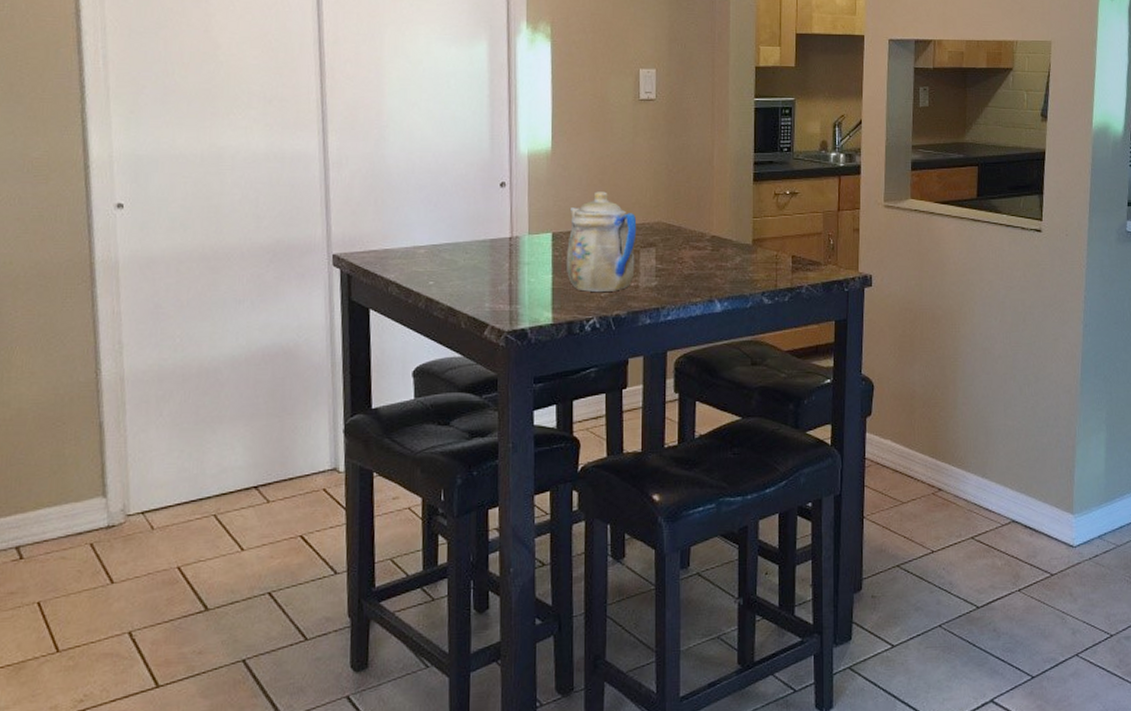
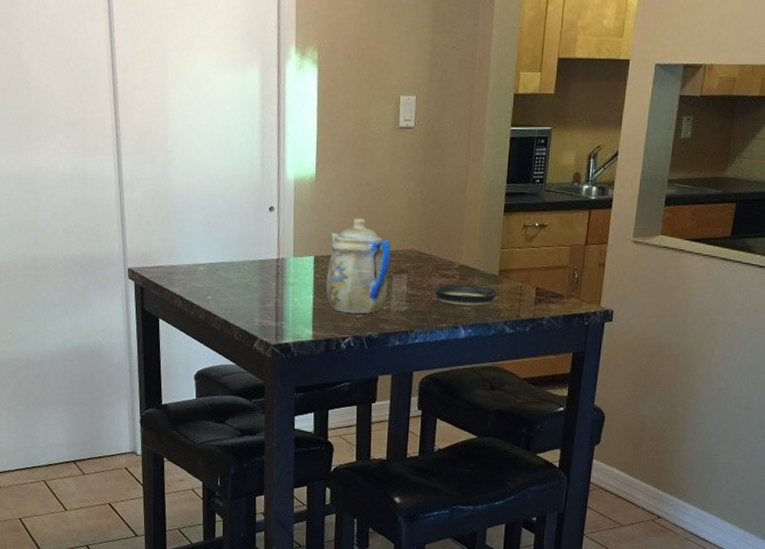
saucer: none [684,256,754,281] -> present [433,284,499,309]

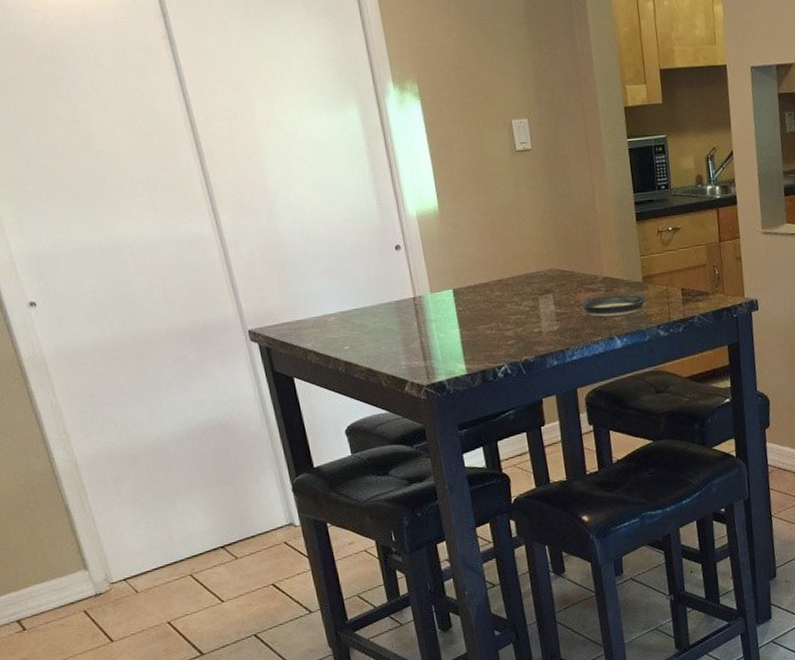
teapot: present [325,218,391,314] -> none [466,245,536,342]

